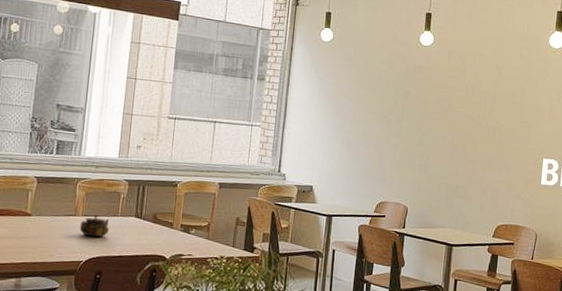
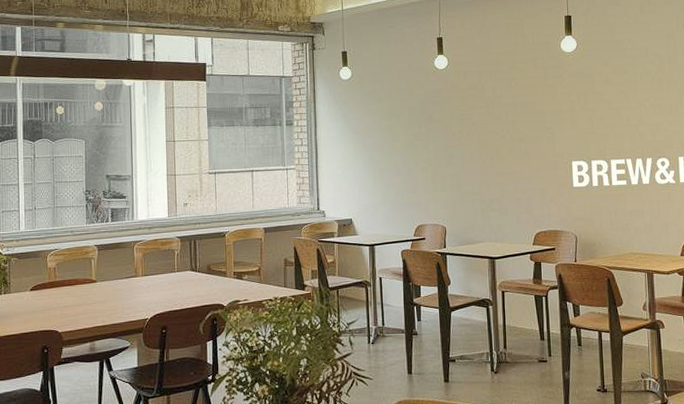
teapot: present [79,215,109,238] -> none [141,273,168,295]

